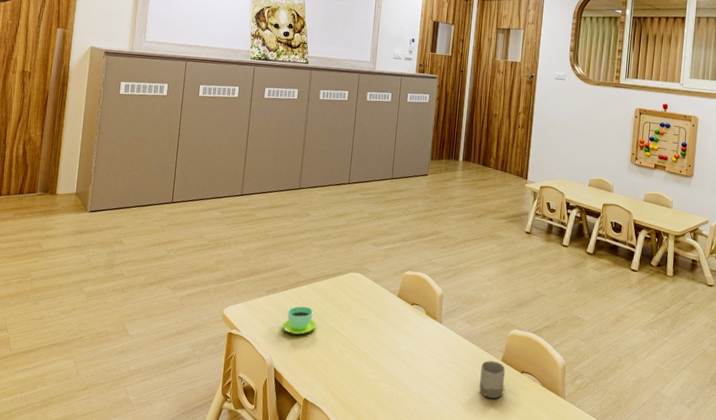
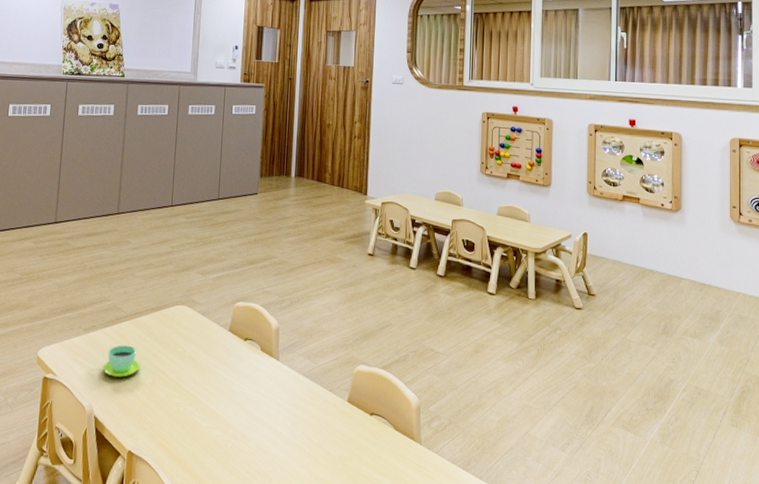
cup: present [479,361,506,398] -> none [324,402,353,445]

